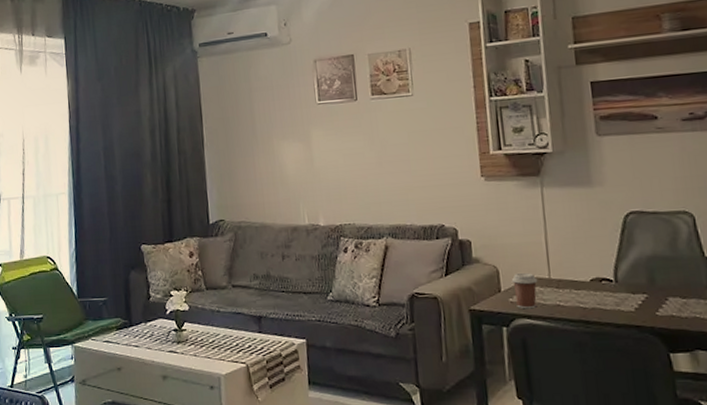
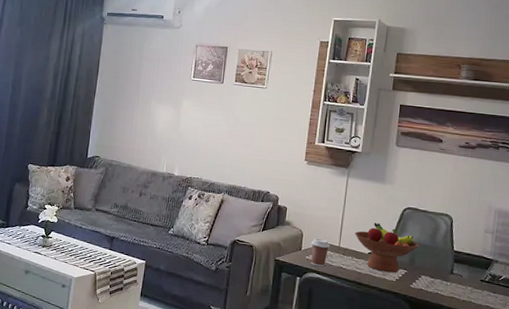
fruit bowl: none [567,238,657,302] -> present [355,222,420,273]

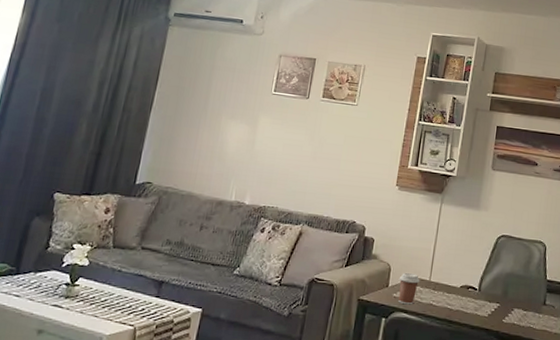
fruit bowl: present [355,222,420,273] -> none [447,252,513,308]

